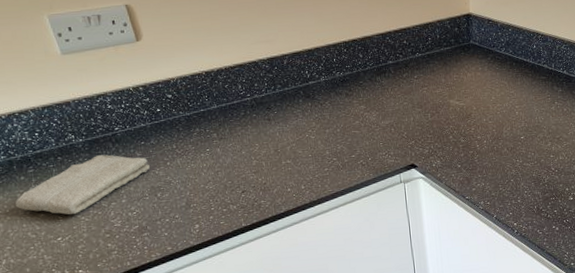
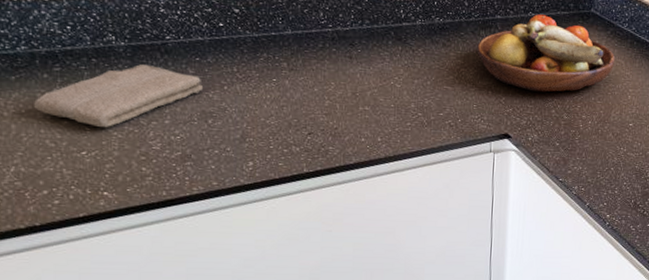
fruit bowl: none [375,53,499,123] -> present [477,14,615,92]

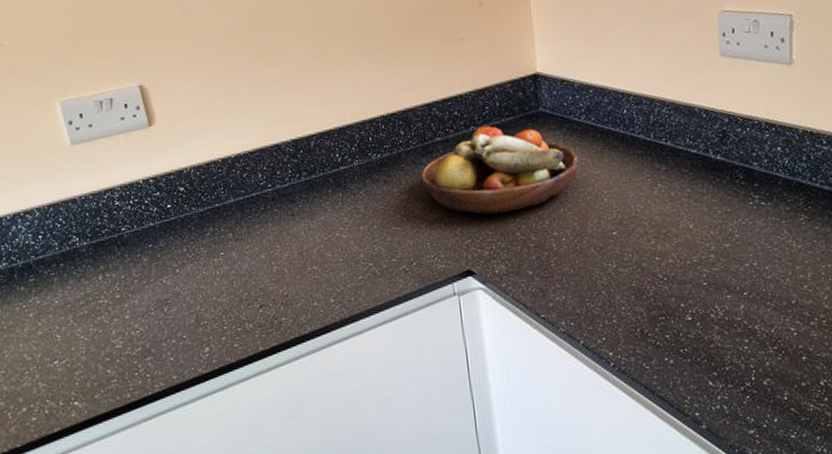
washcloth: present [34,64,204,128] -> none [14,260,158,333]

